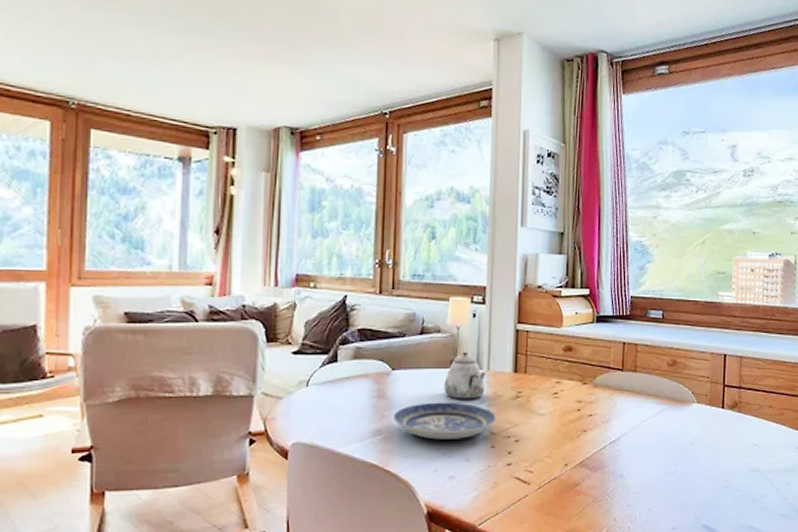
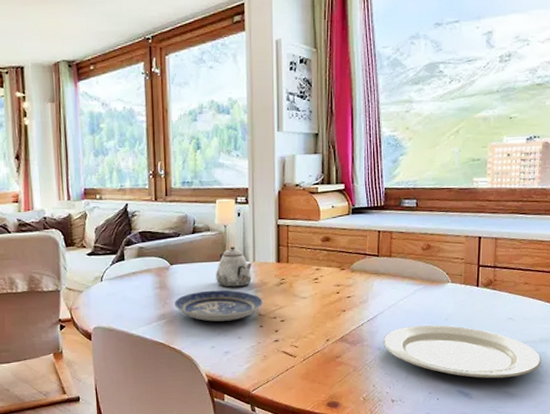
plate: none [626,449,786,512] -> present [383,324,541,379]

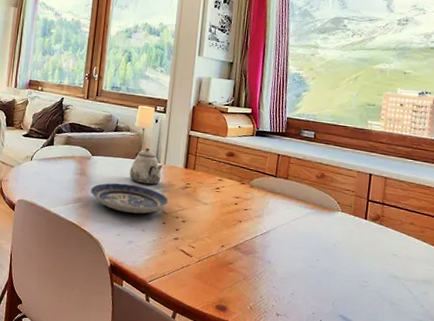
plate: present [383,324,541,379] -> none [273,245,423,312]

